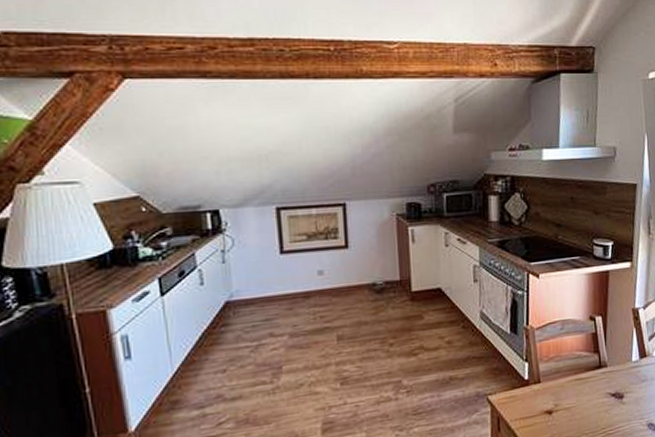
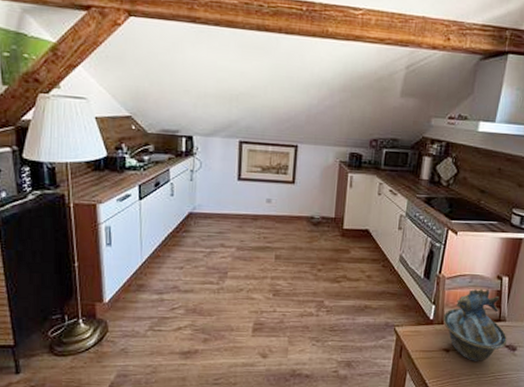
ceramic bowl: none [539,333,613,419] -> present [443,288,508,361]

